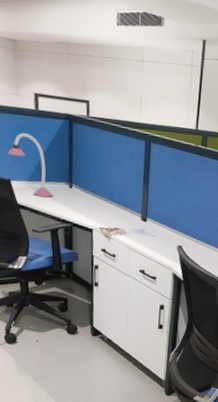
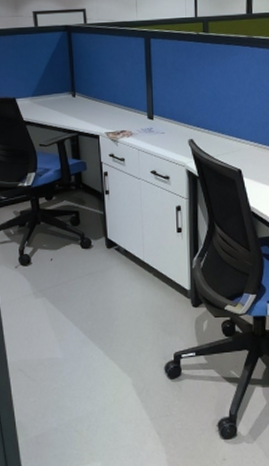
desk lamp: present [8,133,54,198] -> none [12,51,58,110]

